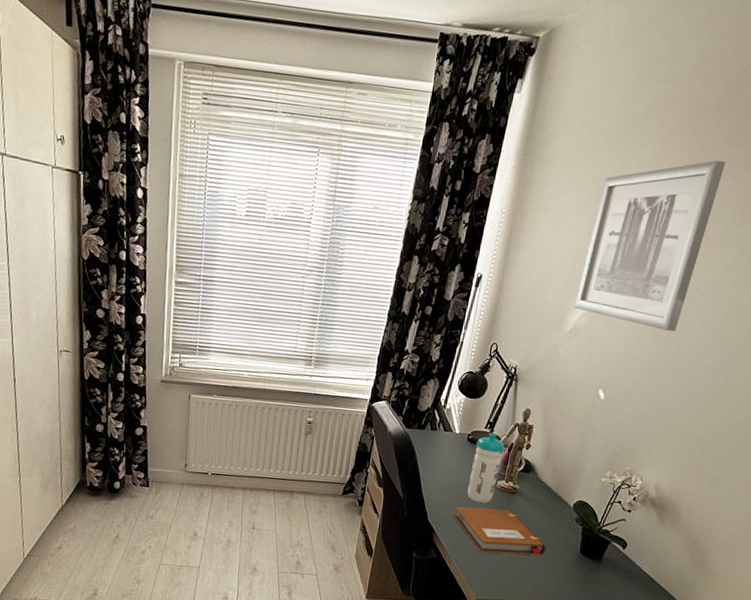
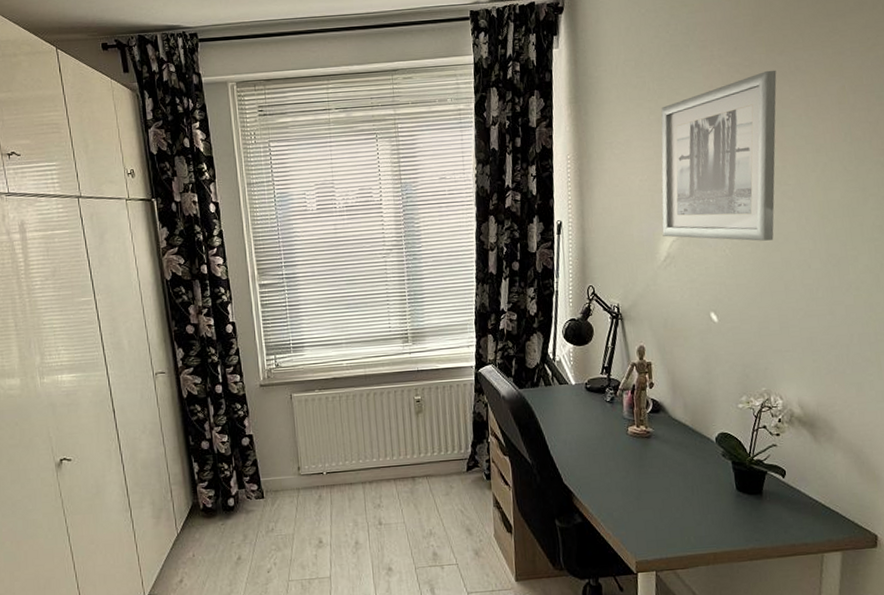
notebook: present [453,506,547,556] -> none [589,456,699,509]
water bottle: present [467,432,505,504] -> none [595,377,627,455]

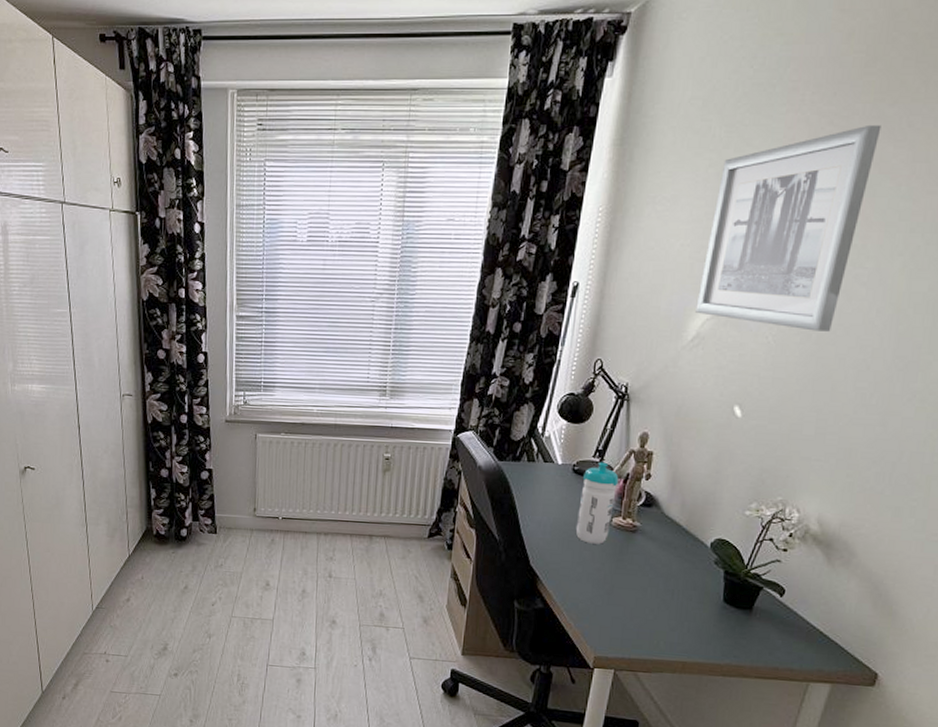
water bottle: none [595,377,627,455] -> present [575,462,619,544]

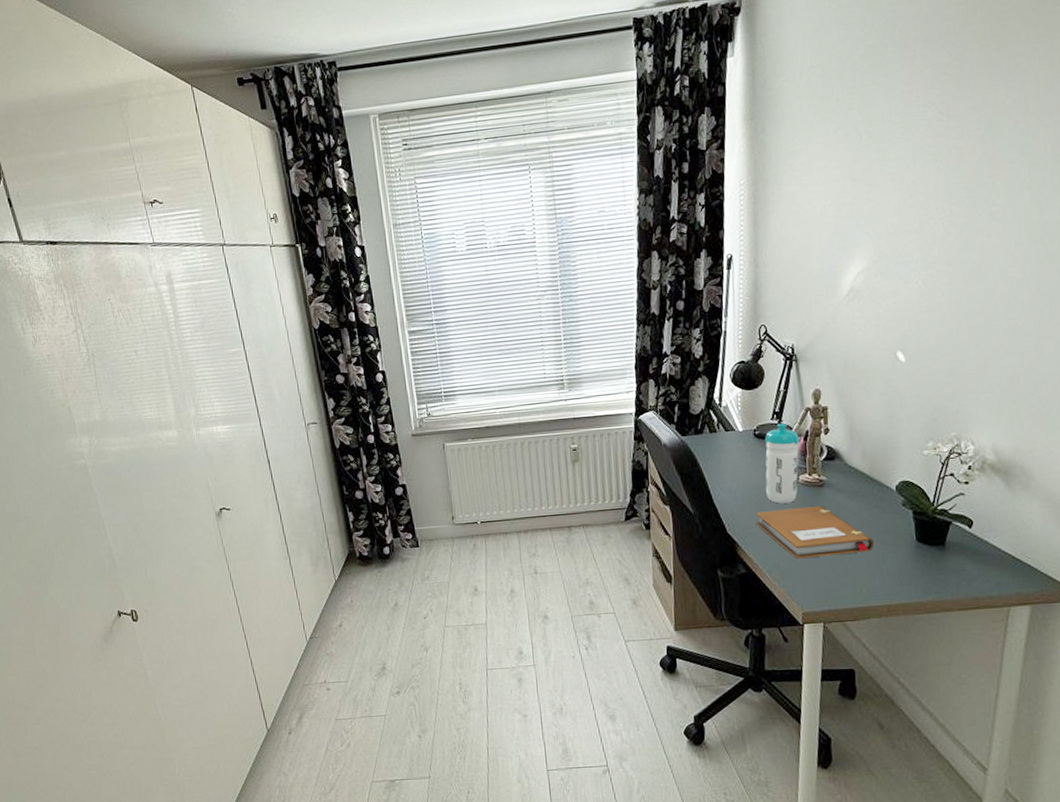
notebook: none [560,548,680,605] -> present [755,506,875,559]
wall art: present [695,124,882,332] -> none [846,69,991,271]

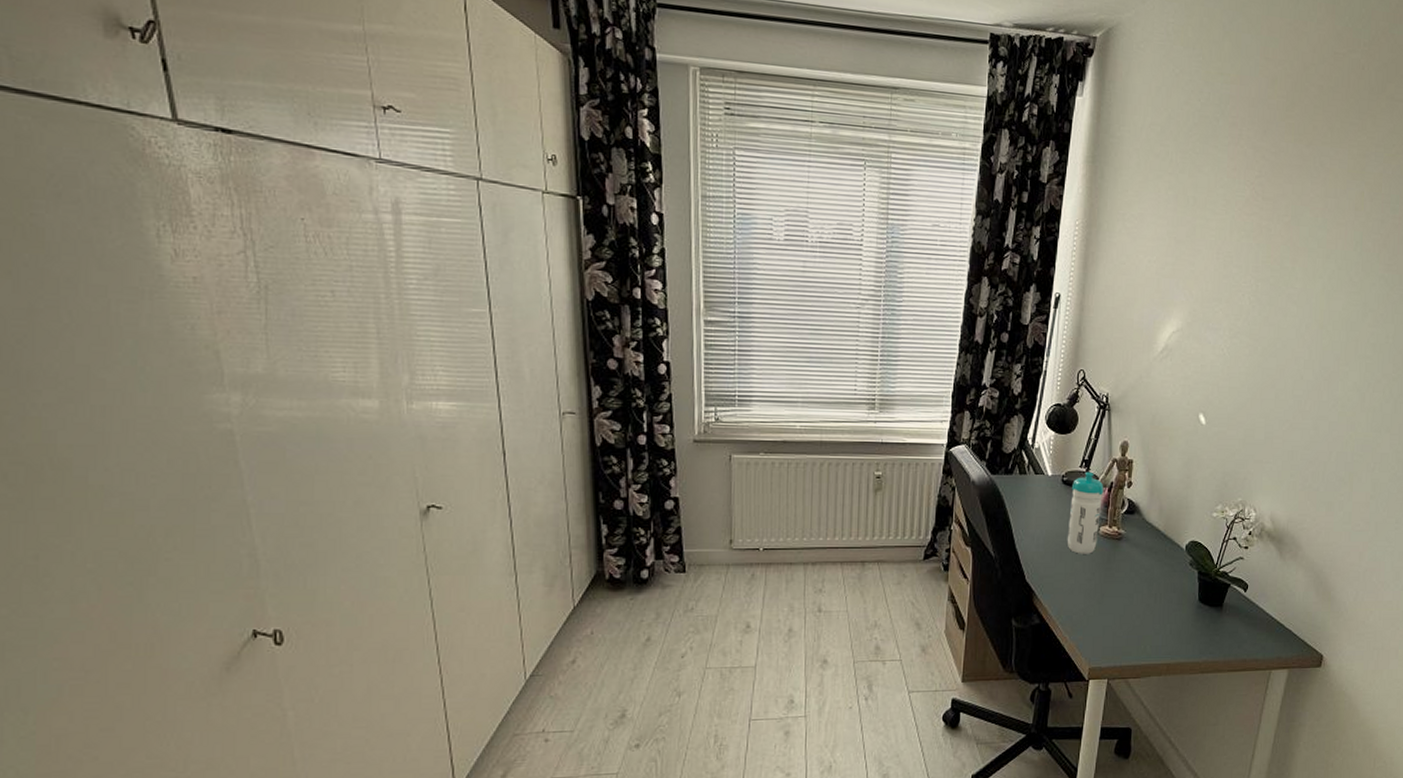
notebook: present [755,506,875,559] -> none [1054,559,1162,612]

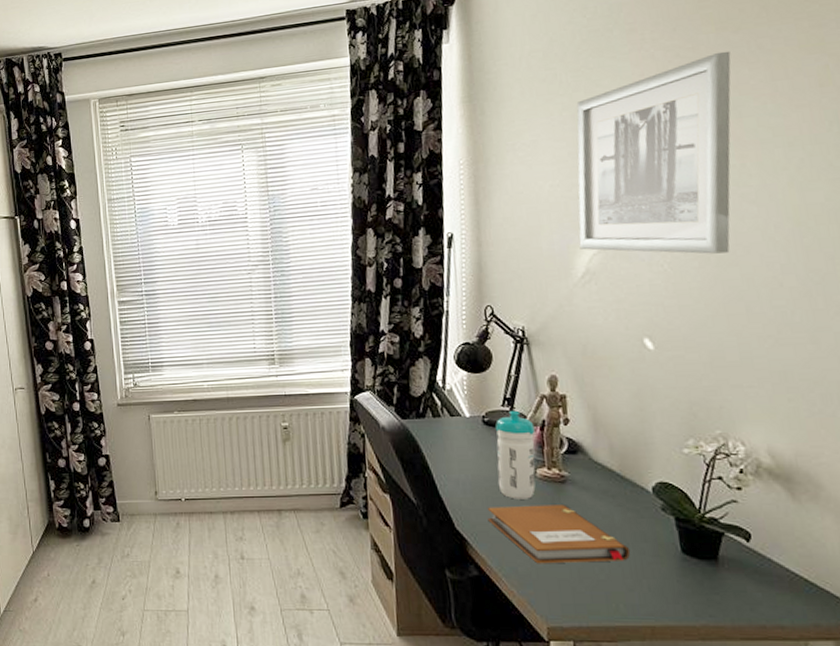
notebook: none [1054,559,1162,612] -> present [488,505,631,564]
wall art: none [1163,161,1301,345] -> present [576,51,731,254]

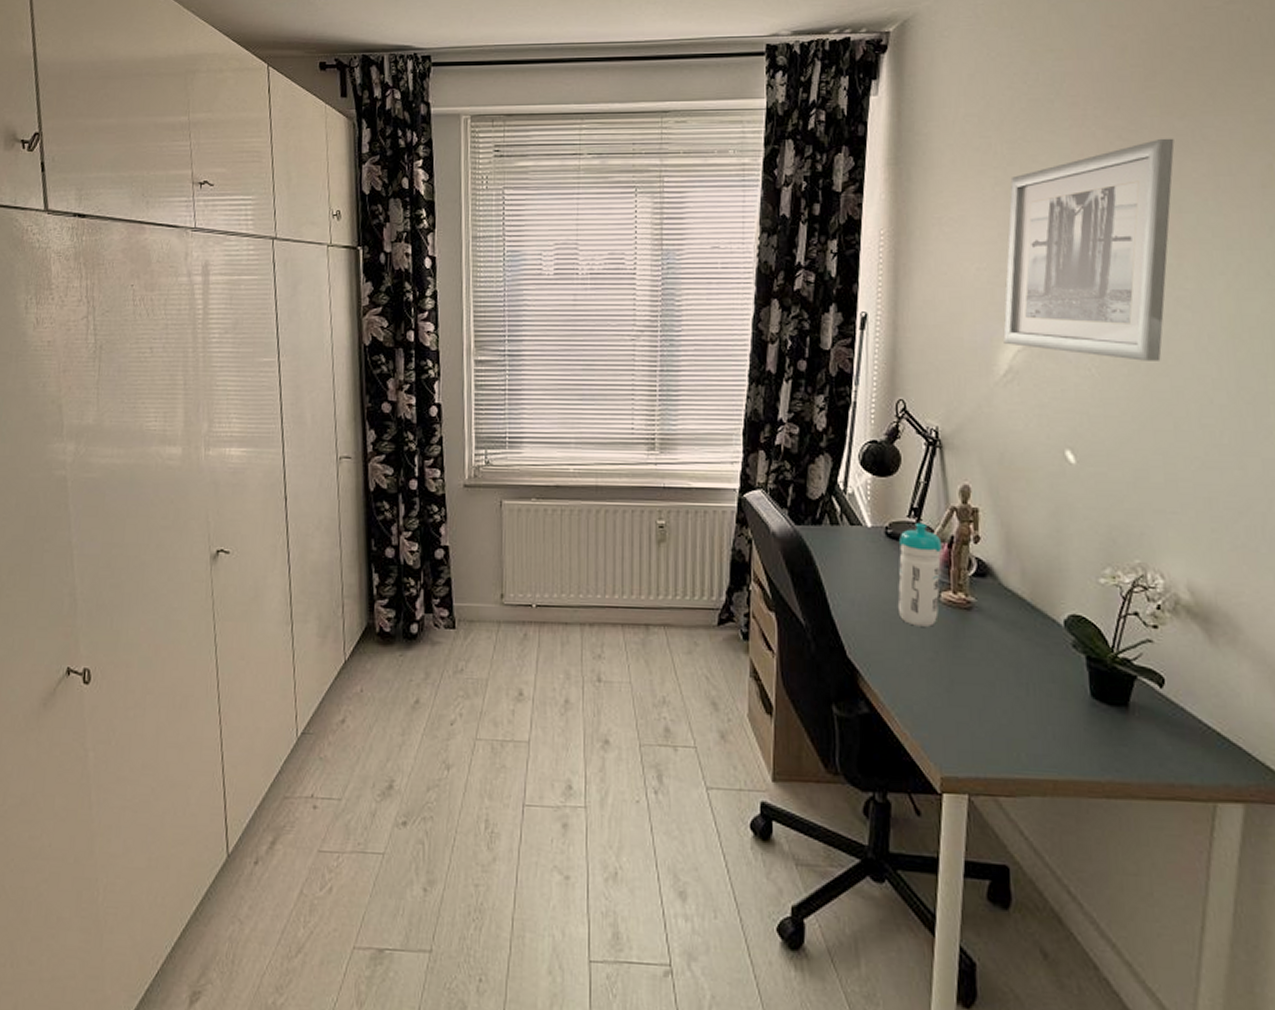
notebook: present [488,505,631,564] -> none [884,633,1037,704]

